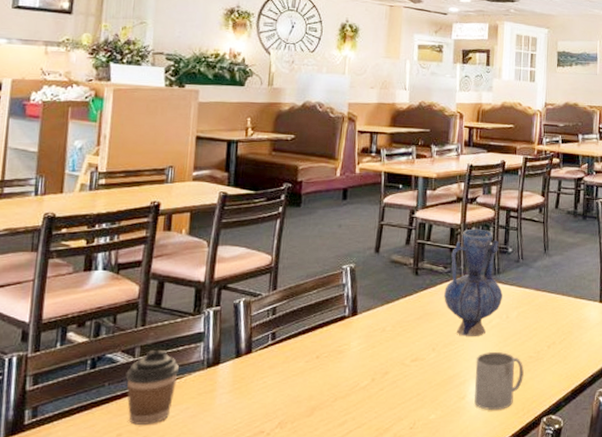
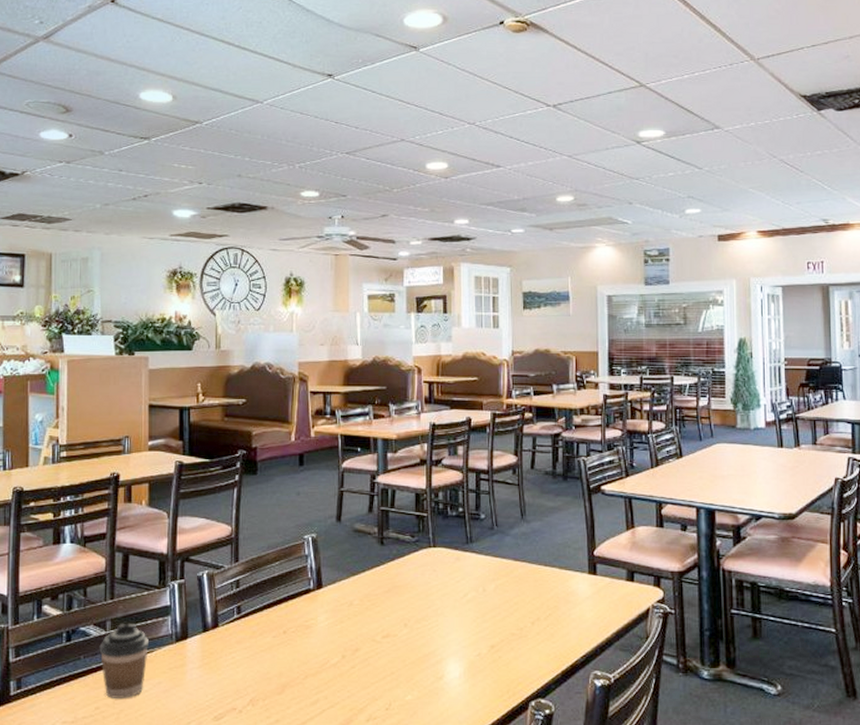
vase: present [444,228,503,336] -> none [413,493,477,611]
mug: present [474,351,524,411] -> none [452,627,506,693]

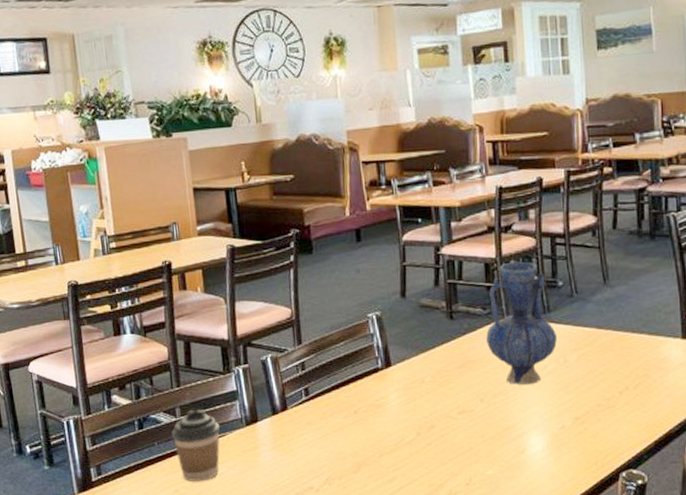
vase: none [413,493,477,611] -> present [486,261,557,385]

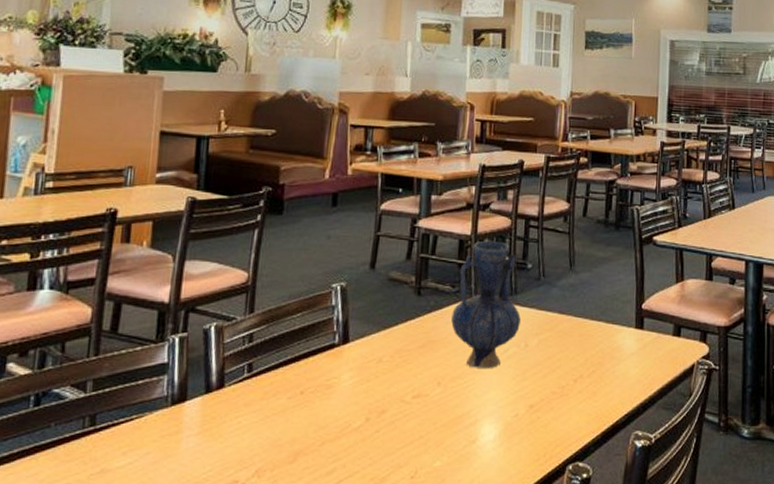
coffee cup: present [171,410,220,481] -> none [75,385,138,473]

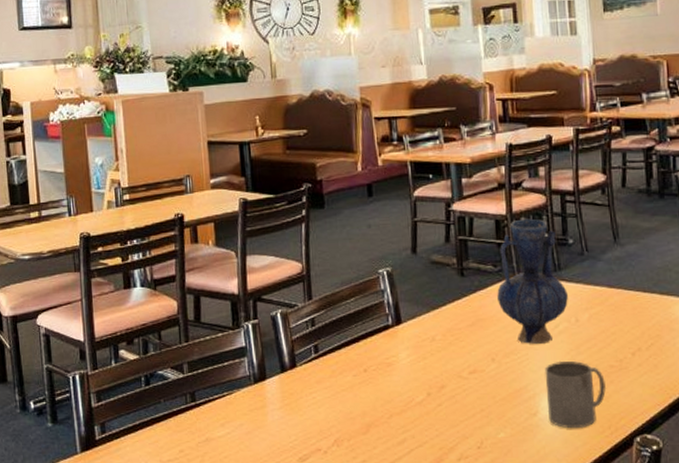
mug: none [486,386,546,457] -> present [544,361,606,429]

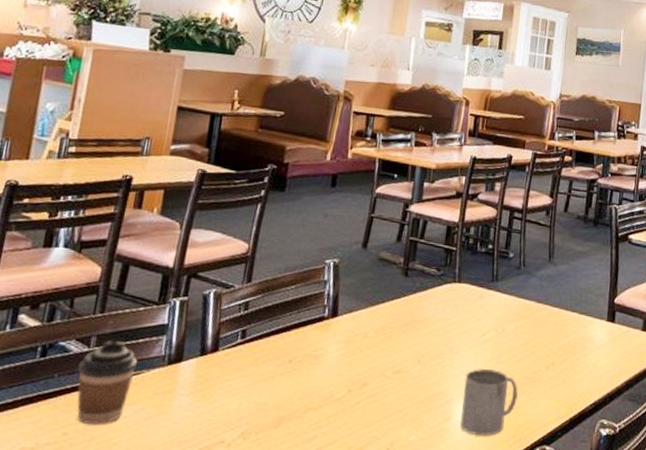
coffee cup: none [178,366,227,441] -> present [77,341,137,424]
vase: present [497,218,568,344] -> none [434,228,500,350]

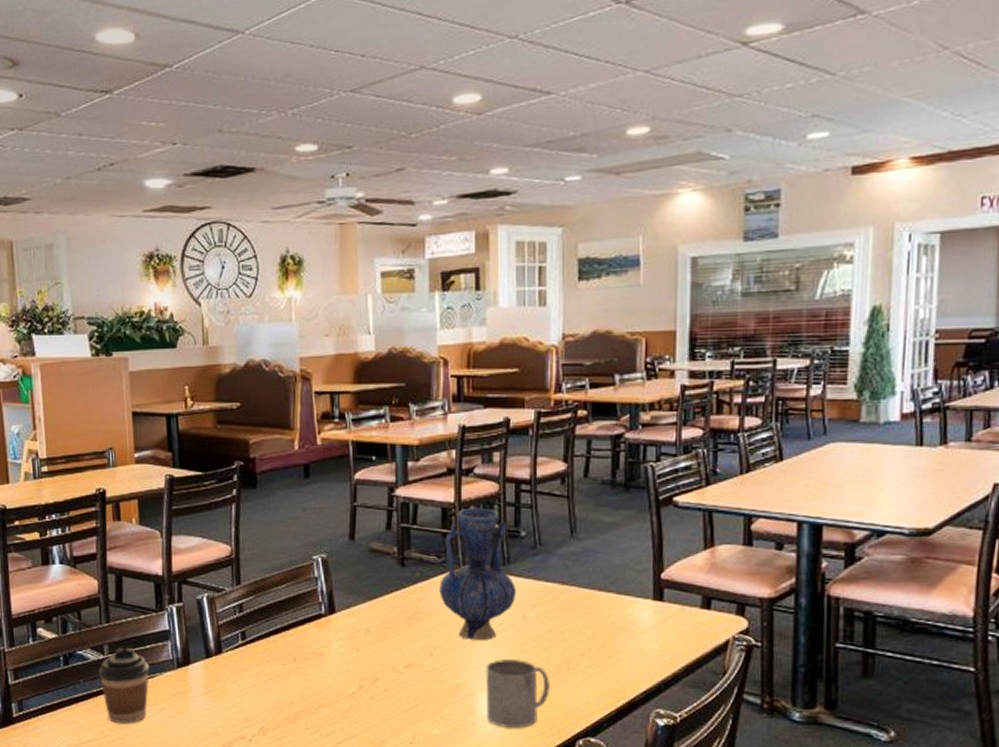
vase: none [434,228,500,350] -> present [439,507,516,640]

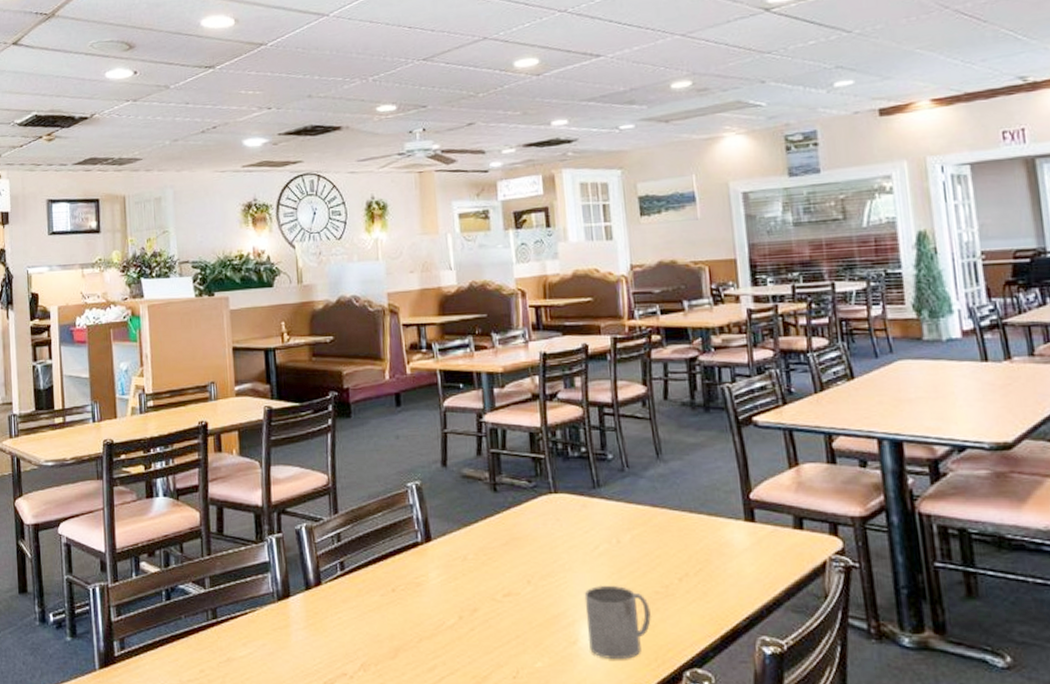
coffee cup: present [98,648,149,723] -> none [199,581,250,661]
vase: present [439,507,516,640] -> none [532,431,609,566]

